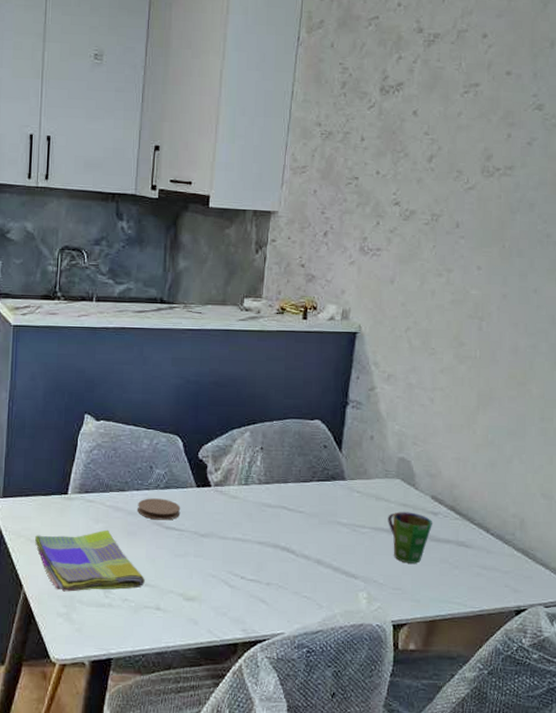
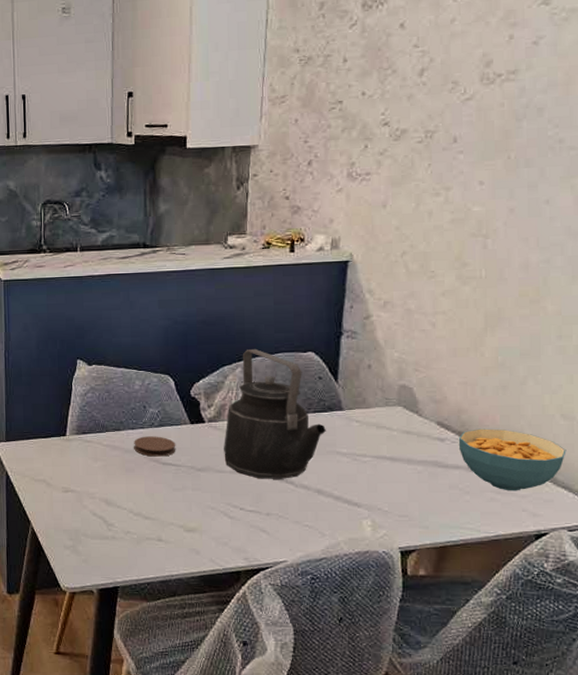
dish towel: present [35,529,145,592] -> none [39,467,145,526]
kettle: none [228,413,328,548] -> present [224,348,326,479]
cup: present [388,511,433,564] -> none [390,439,440,490]
cereal bowl: none [450,504,545,567] -> present [458,428,566,491]

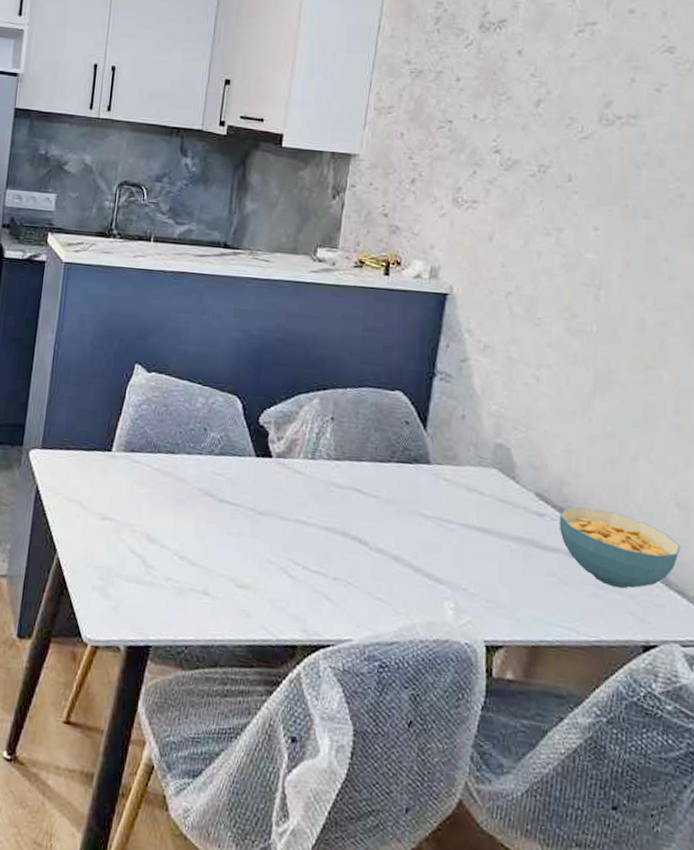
coaster: present [134,436,176,457] -> none [188,464,237,492]
kettle: present [224,348,326,479] -> none [290,378,409,538]

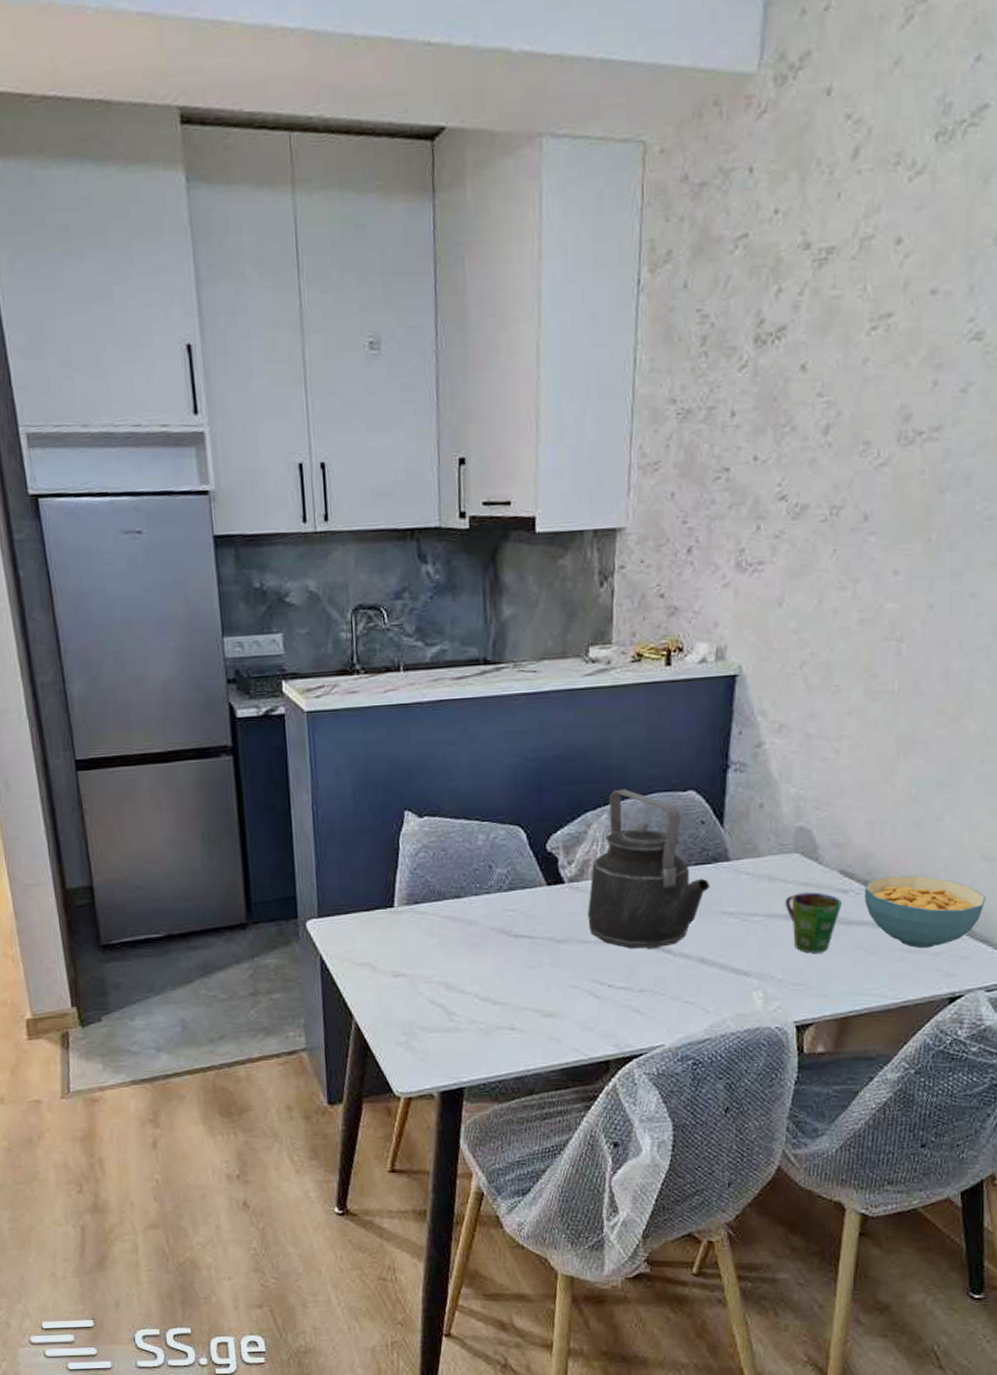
kettle: none [290,378,409,538] -> present [588,788,710,949]
cup: none [481,507,538,573] -> present [785,892,843,953]

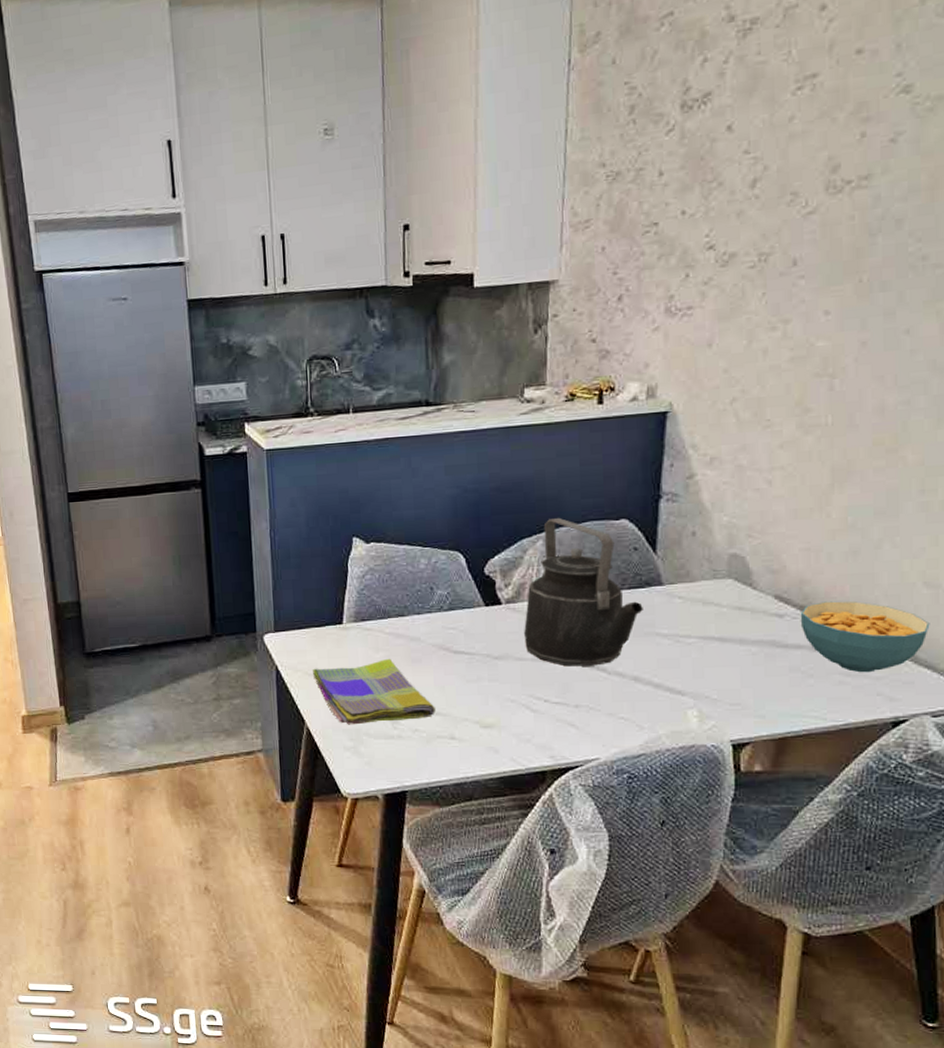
dish towel: none [361,944,494,1018] -> present [313,658,435,725]
cup: present [785,892,843,953] -> none [719,616,779,675]

